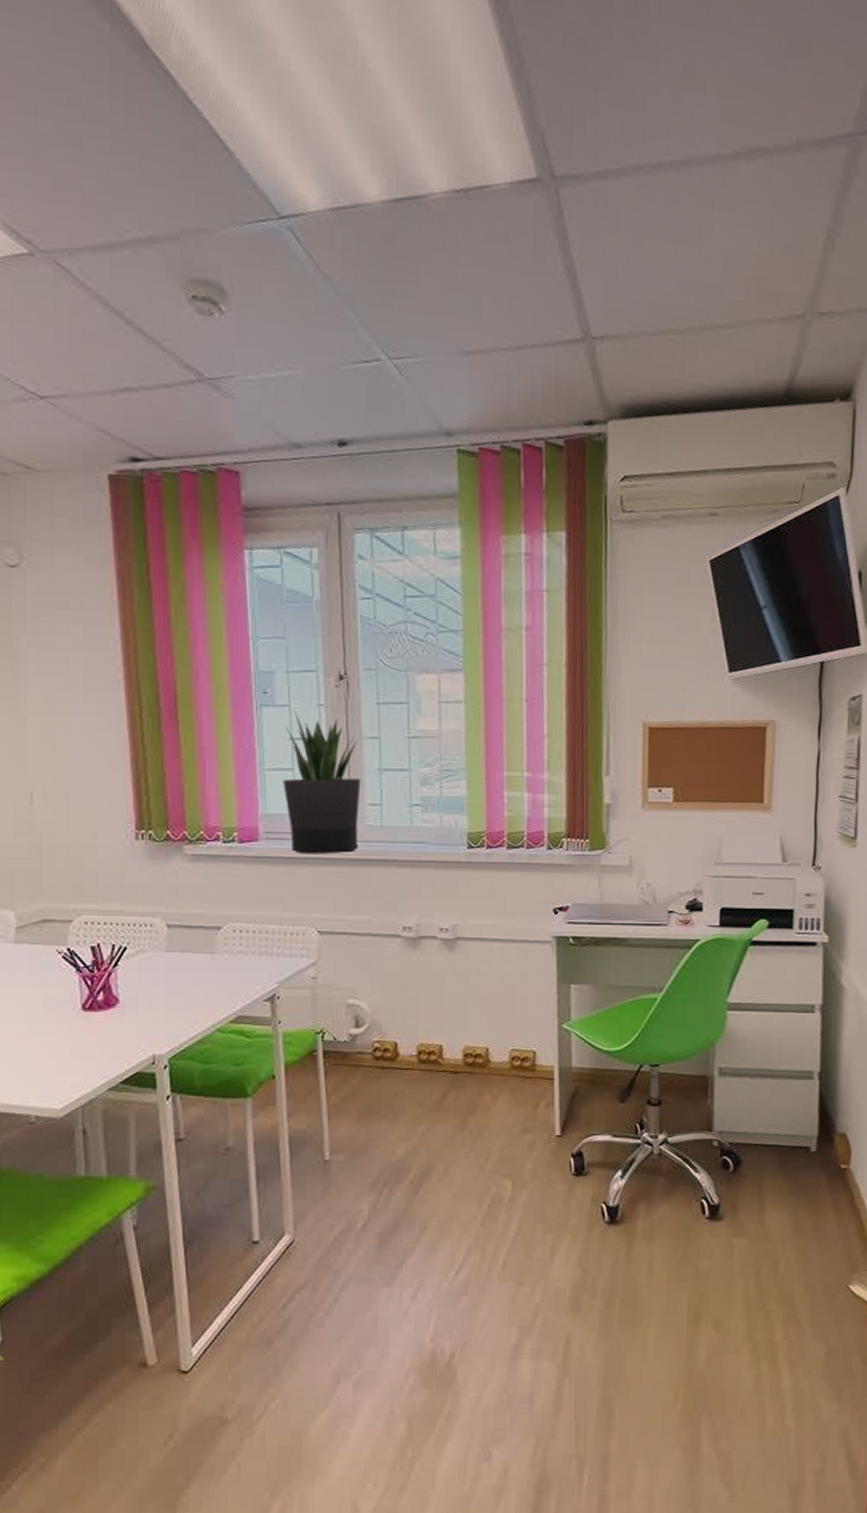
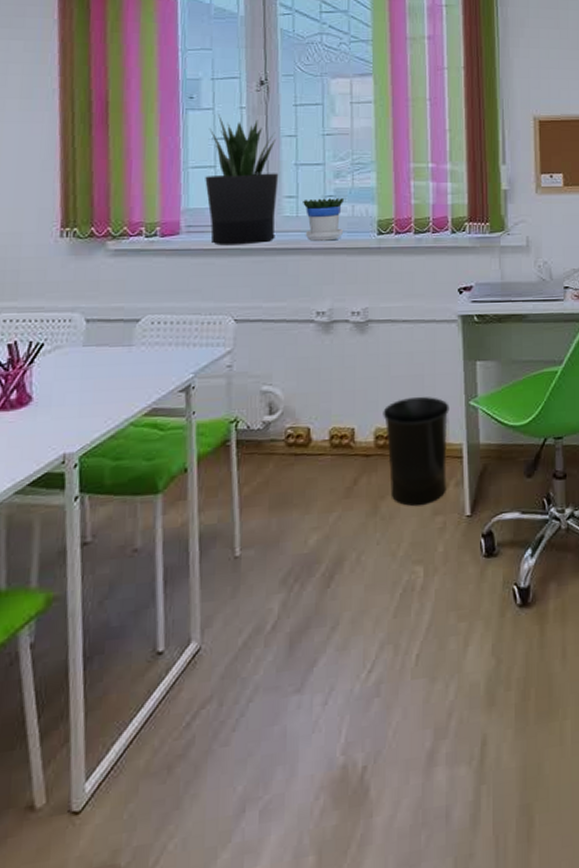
flowerpot: none [387,807,431,854] -> present [303,198,343,242]
waste bin: none [472,1018,541,1123] -> present [383,397,449,506]

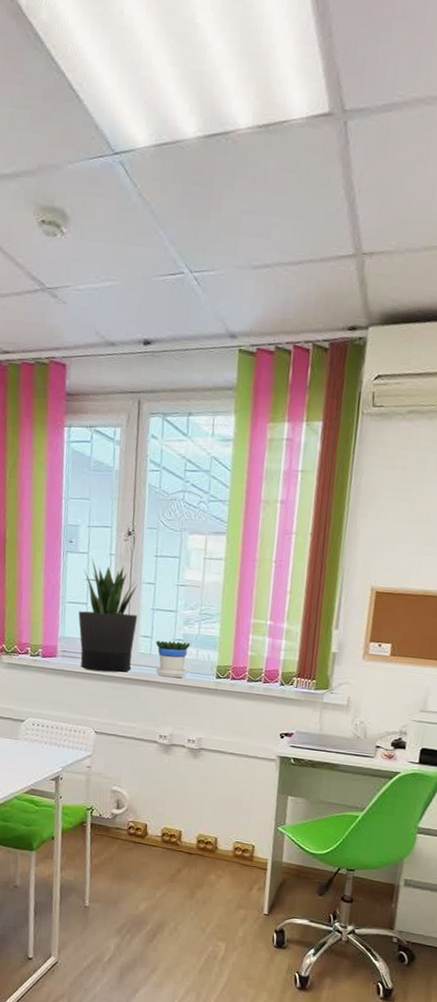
waste bin: present [383,397,449,506] -> none [205,815,261,899]

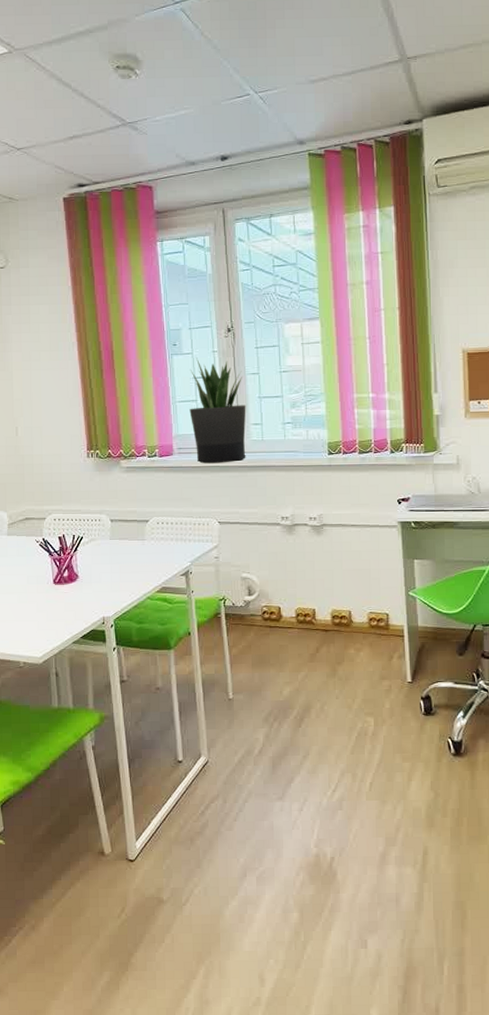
flowerpot: present [155,640,190,679] -> none [266,425,300,461]

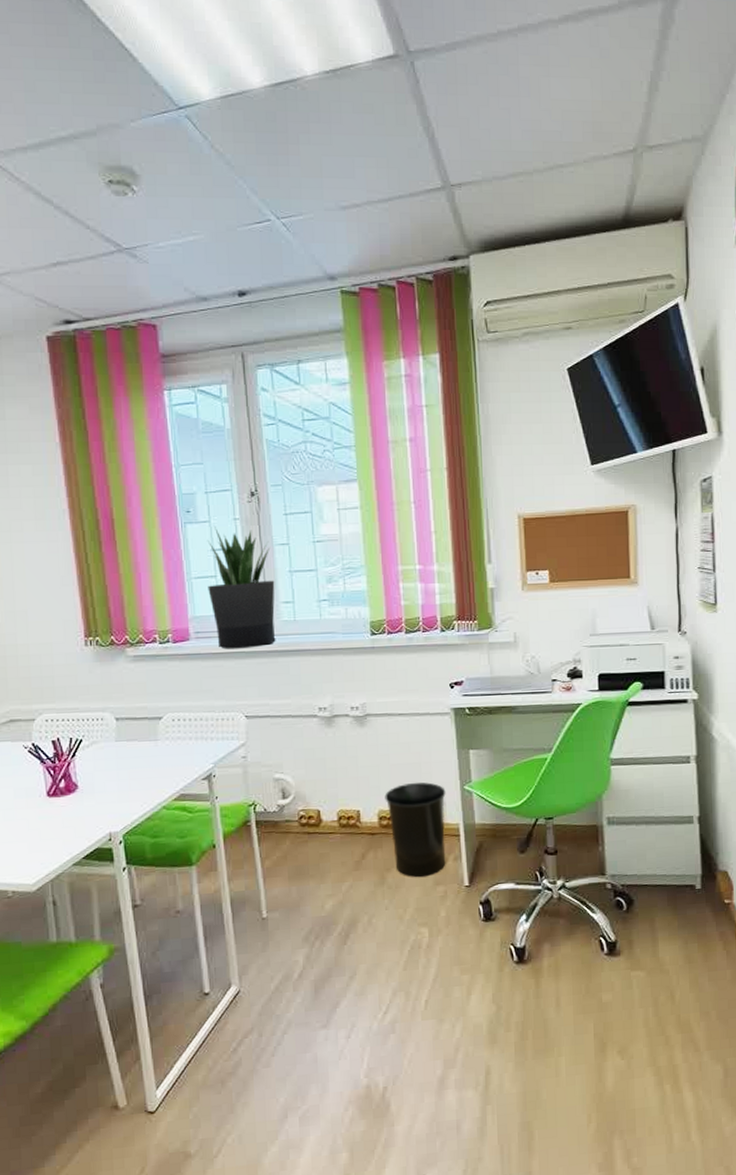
waste bin: none [337,587,392,671] -> present [385,782,446,877]

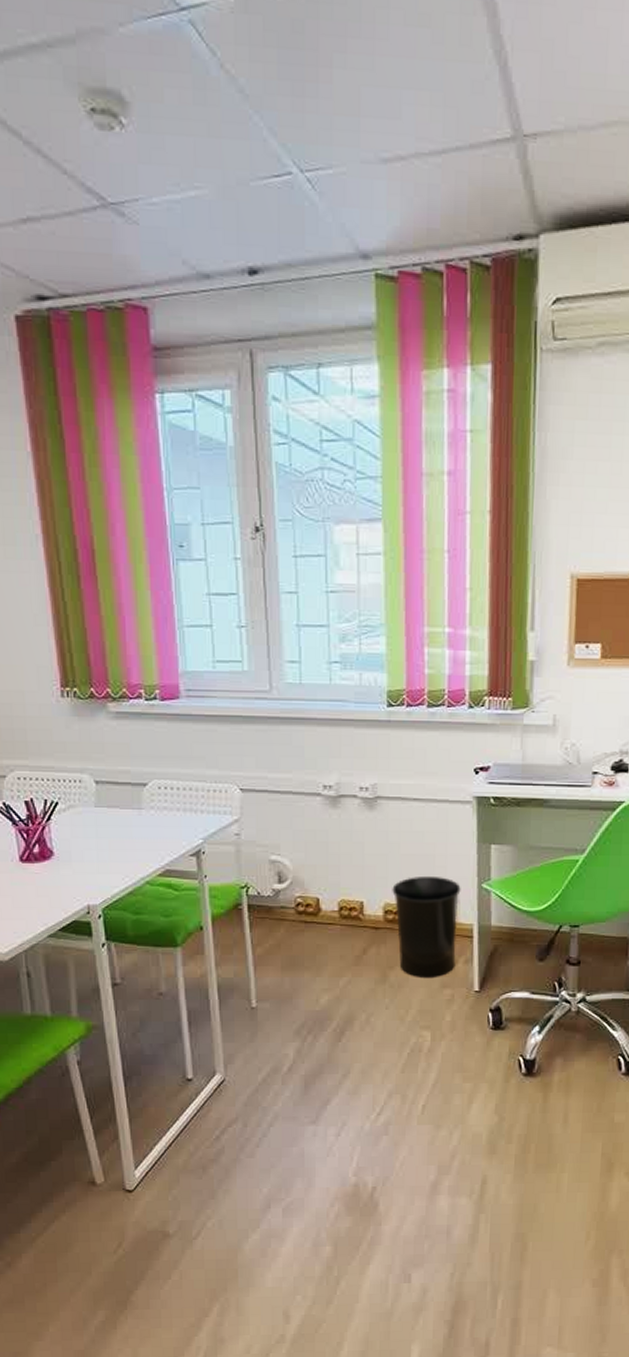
planter: present [207,527,276,650] -> none [202,566,279,713]

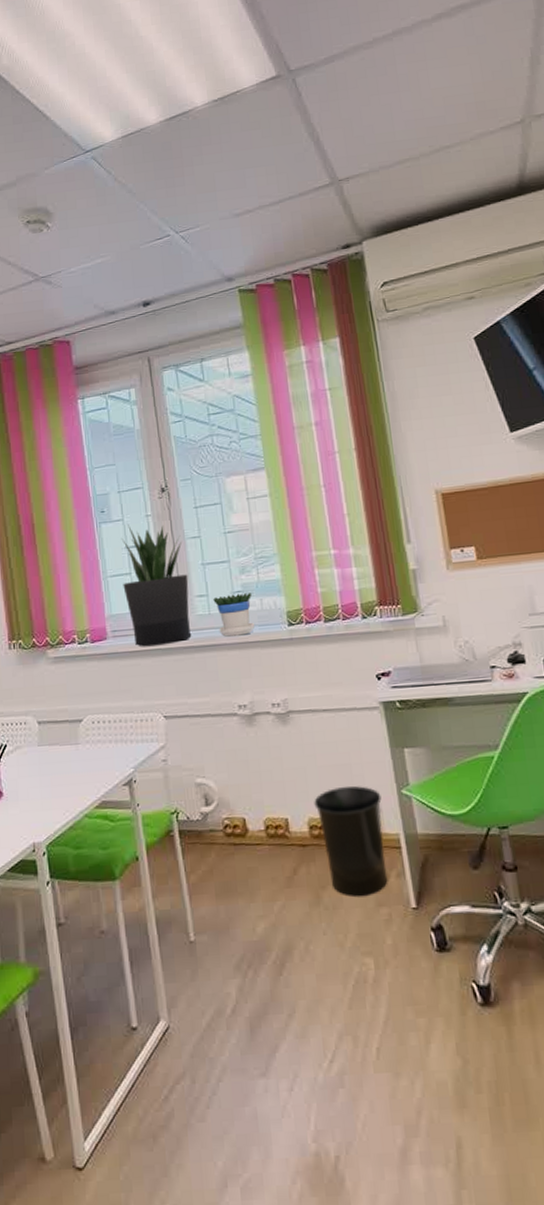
planter: none [202,566,279,713] -> present [121,524,192,647]
flowerpot: none [306,664,350,713] -> present [213,593,254,638]

